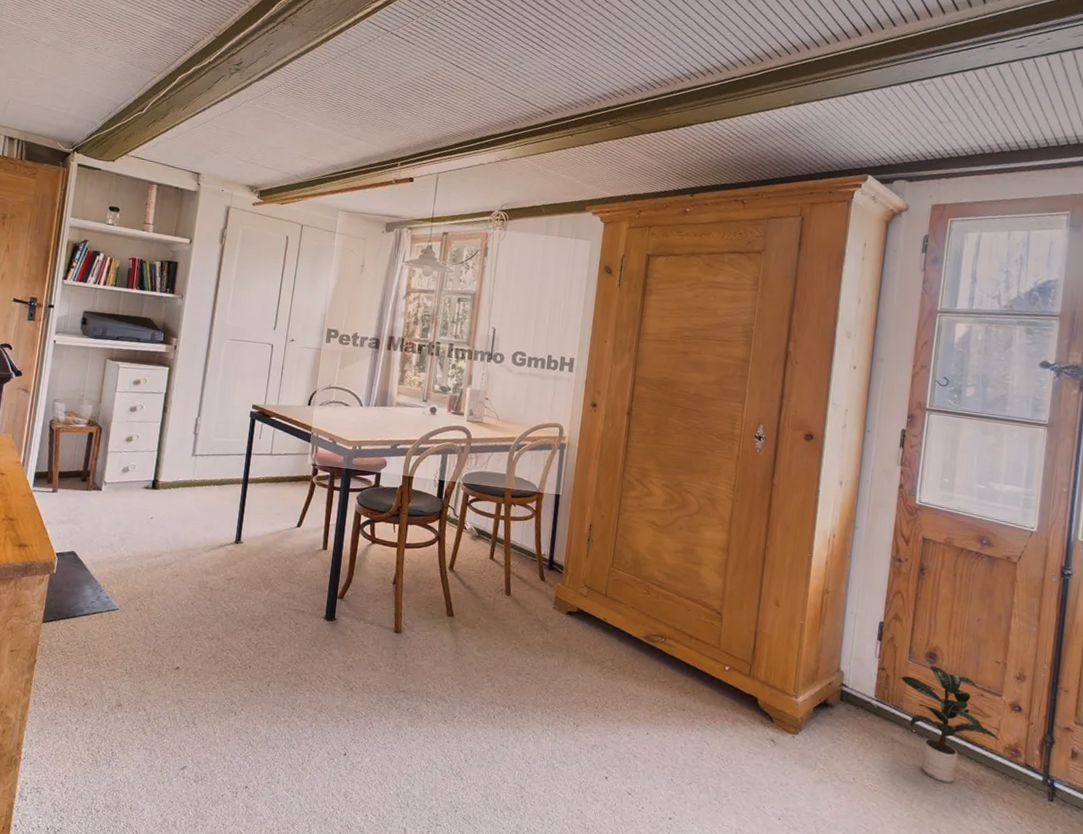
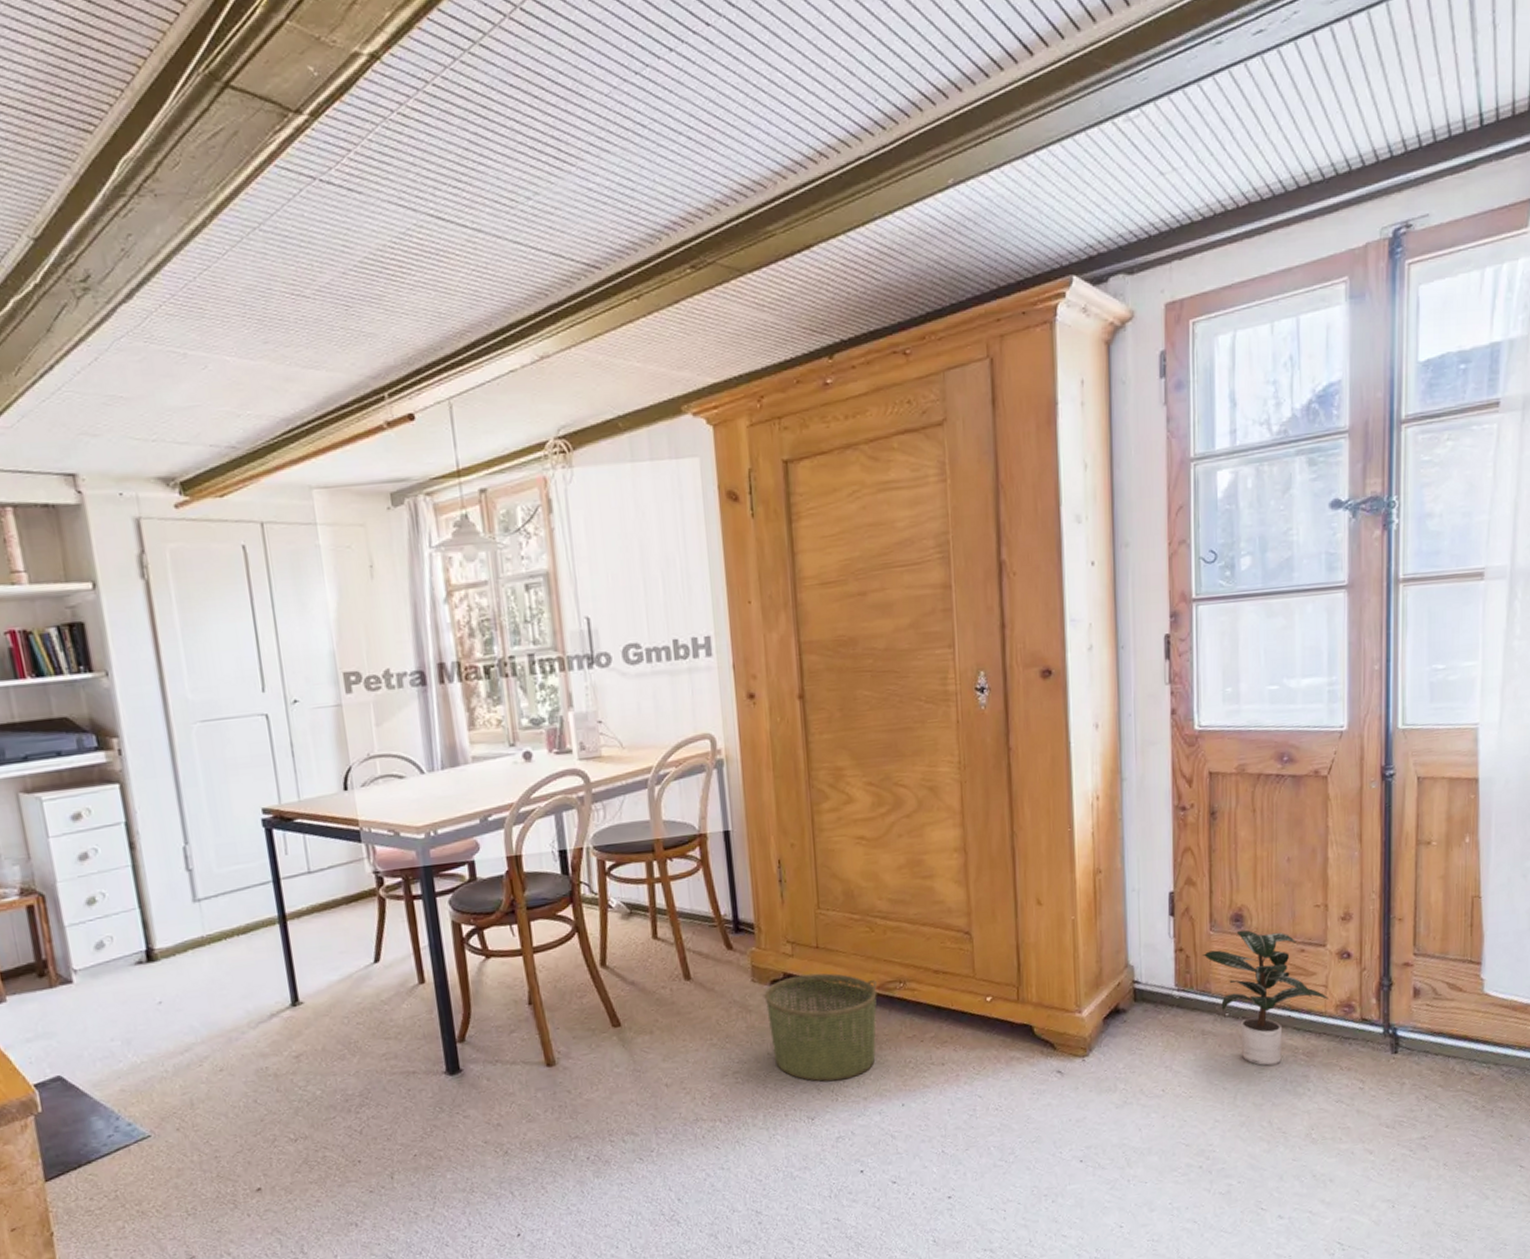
basket: none [558,612,645,702] -> present [762,973,877,1082]

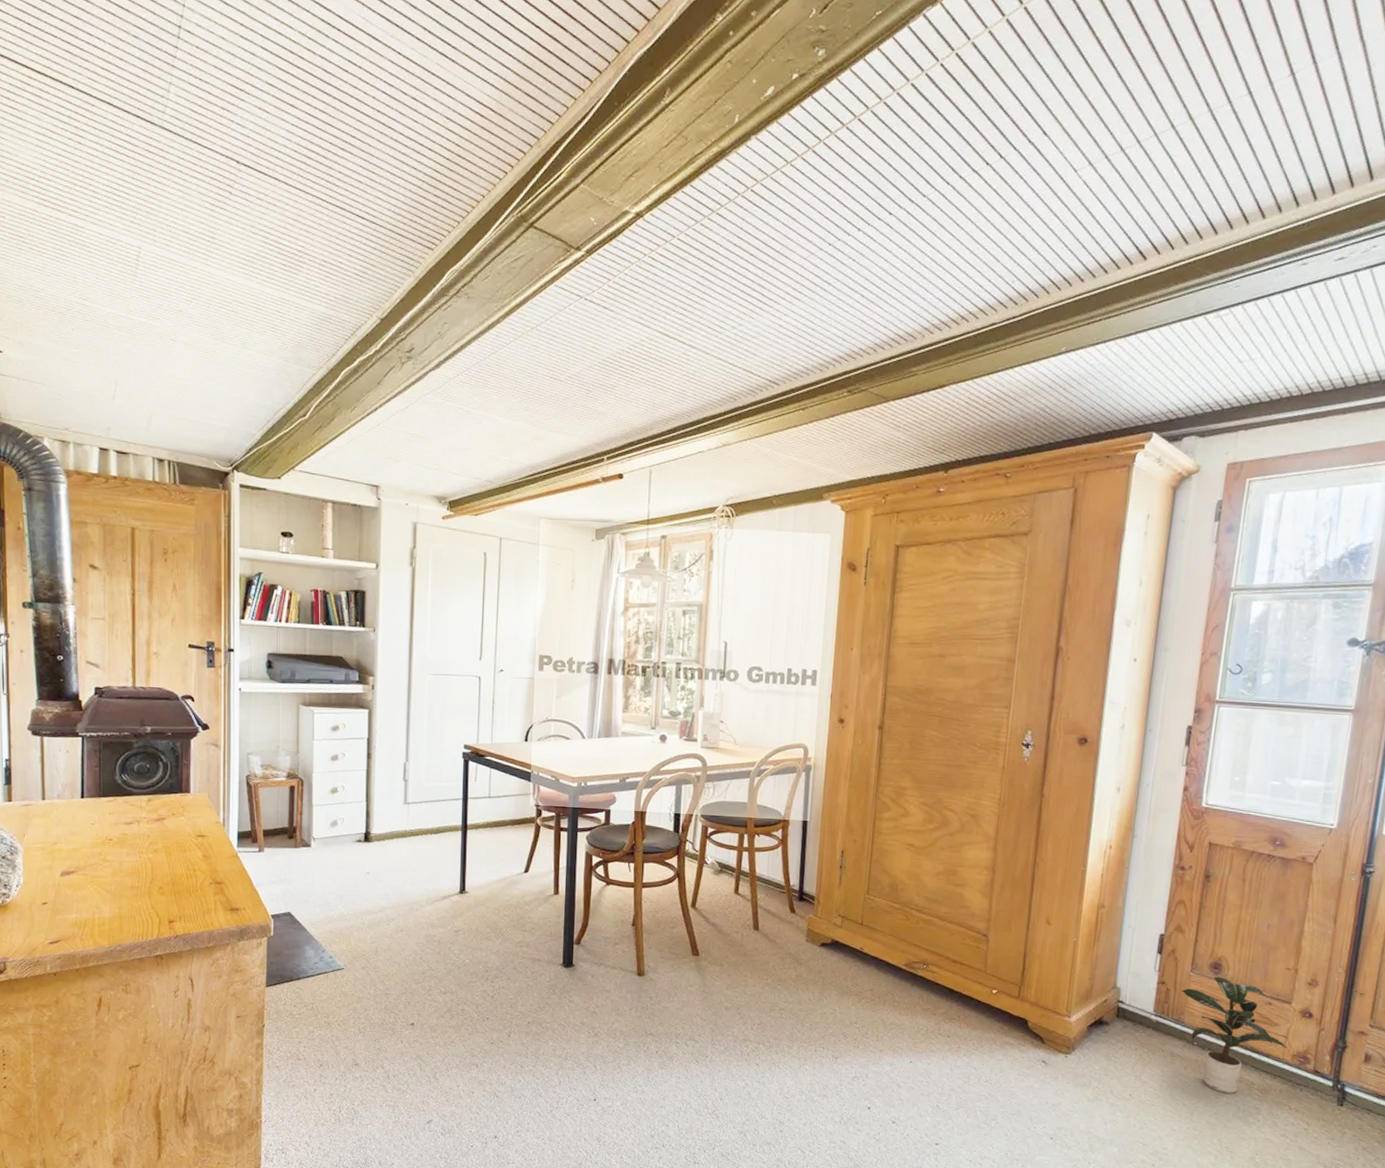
basket: present [762,973,877,1082] -> none [812,943,905,1032]

